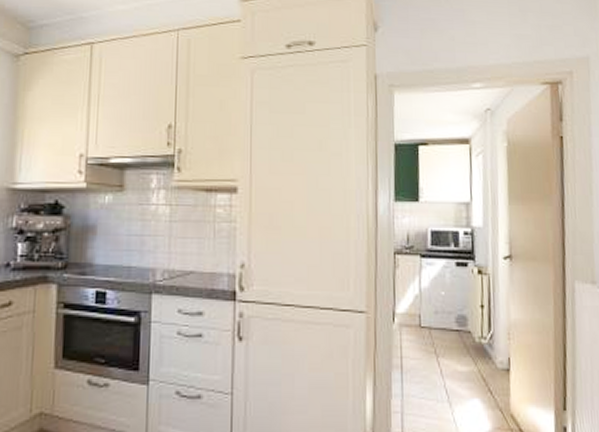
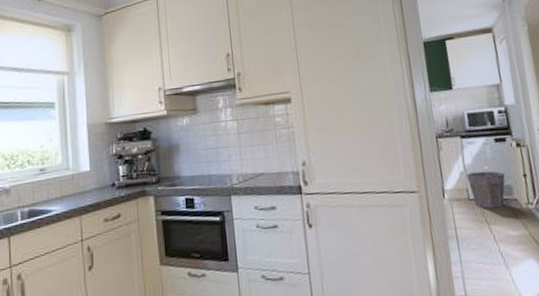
waste bin: none [422,297,462,340] -> present [467,171,506,209]

